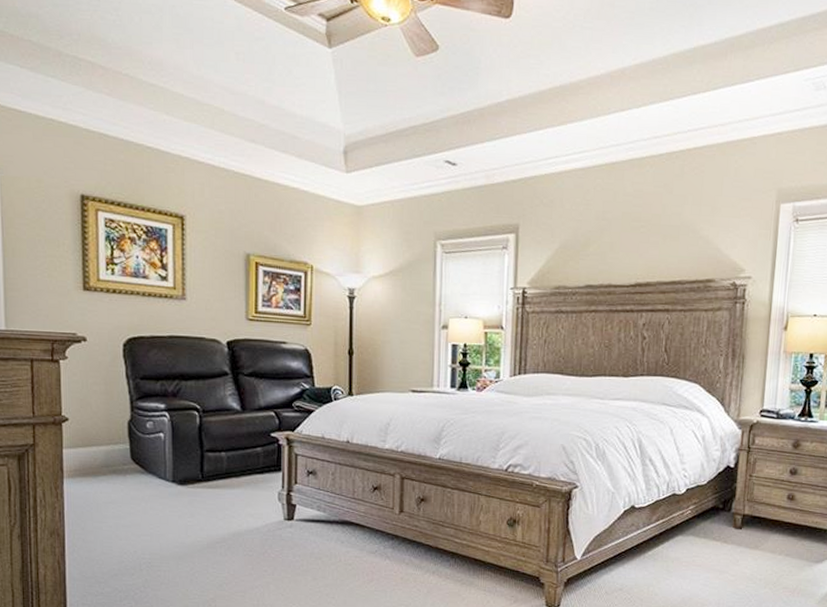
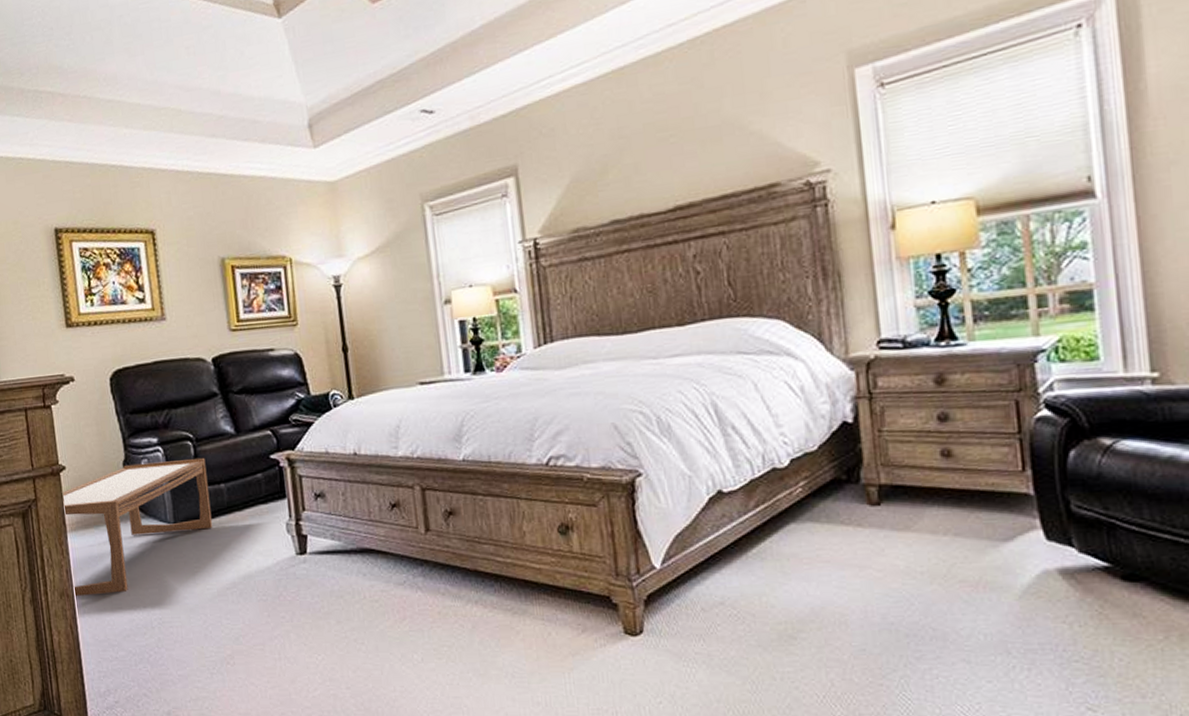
coffee table: none [62,424,210,537] -> present [62,457,213,596]

